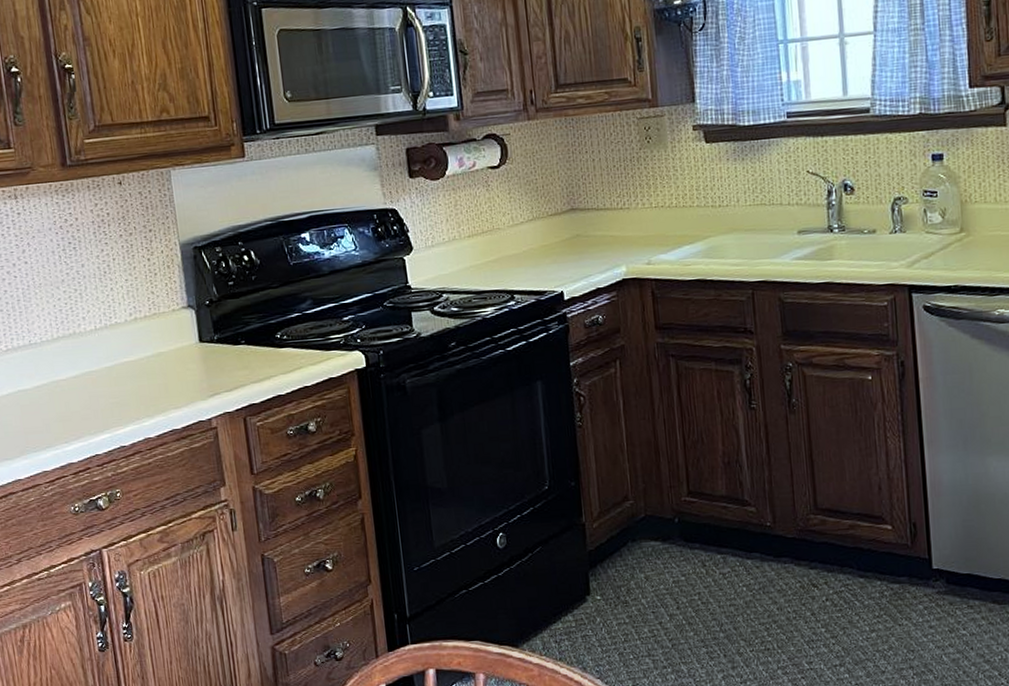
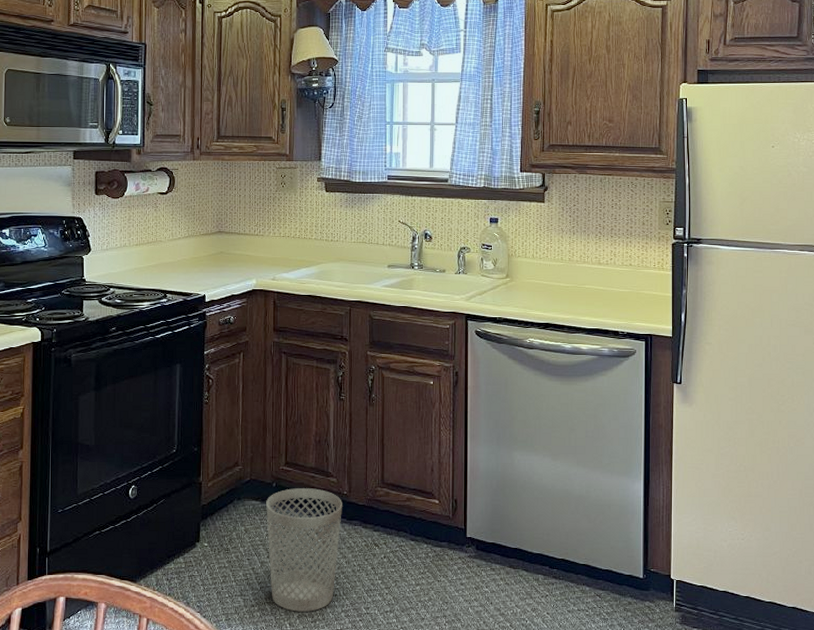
wastebasket: none [668,521,767,672] -> present [266,488,342,612]

